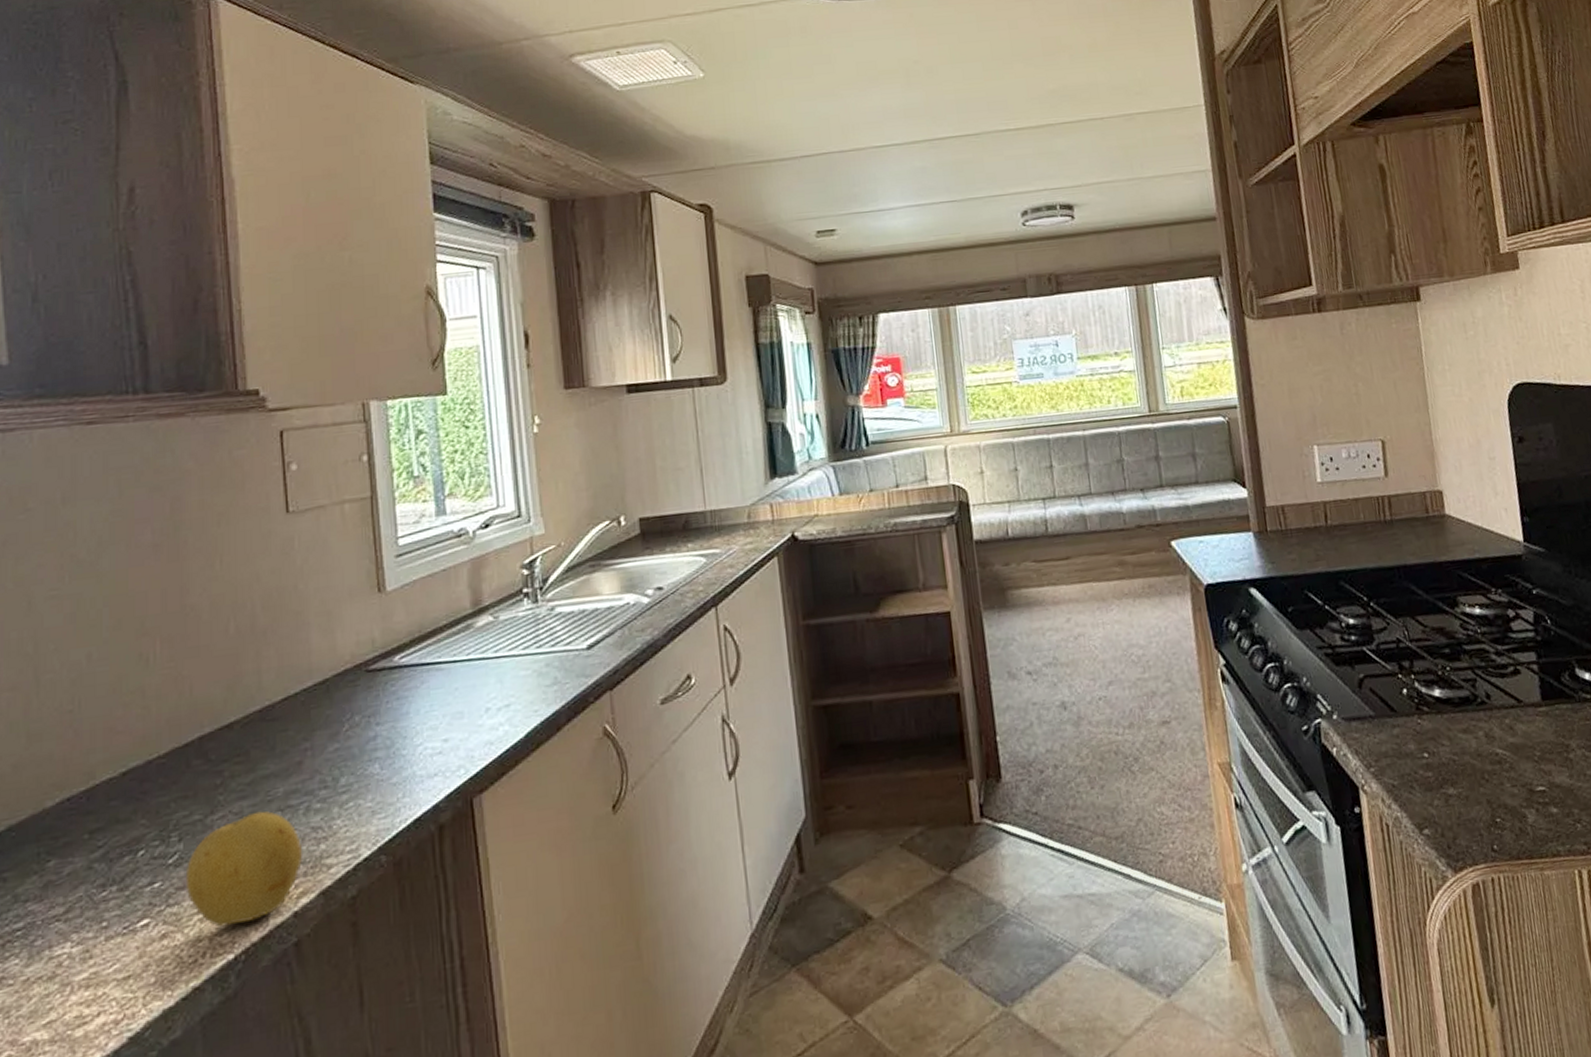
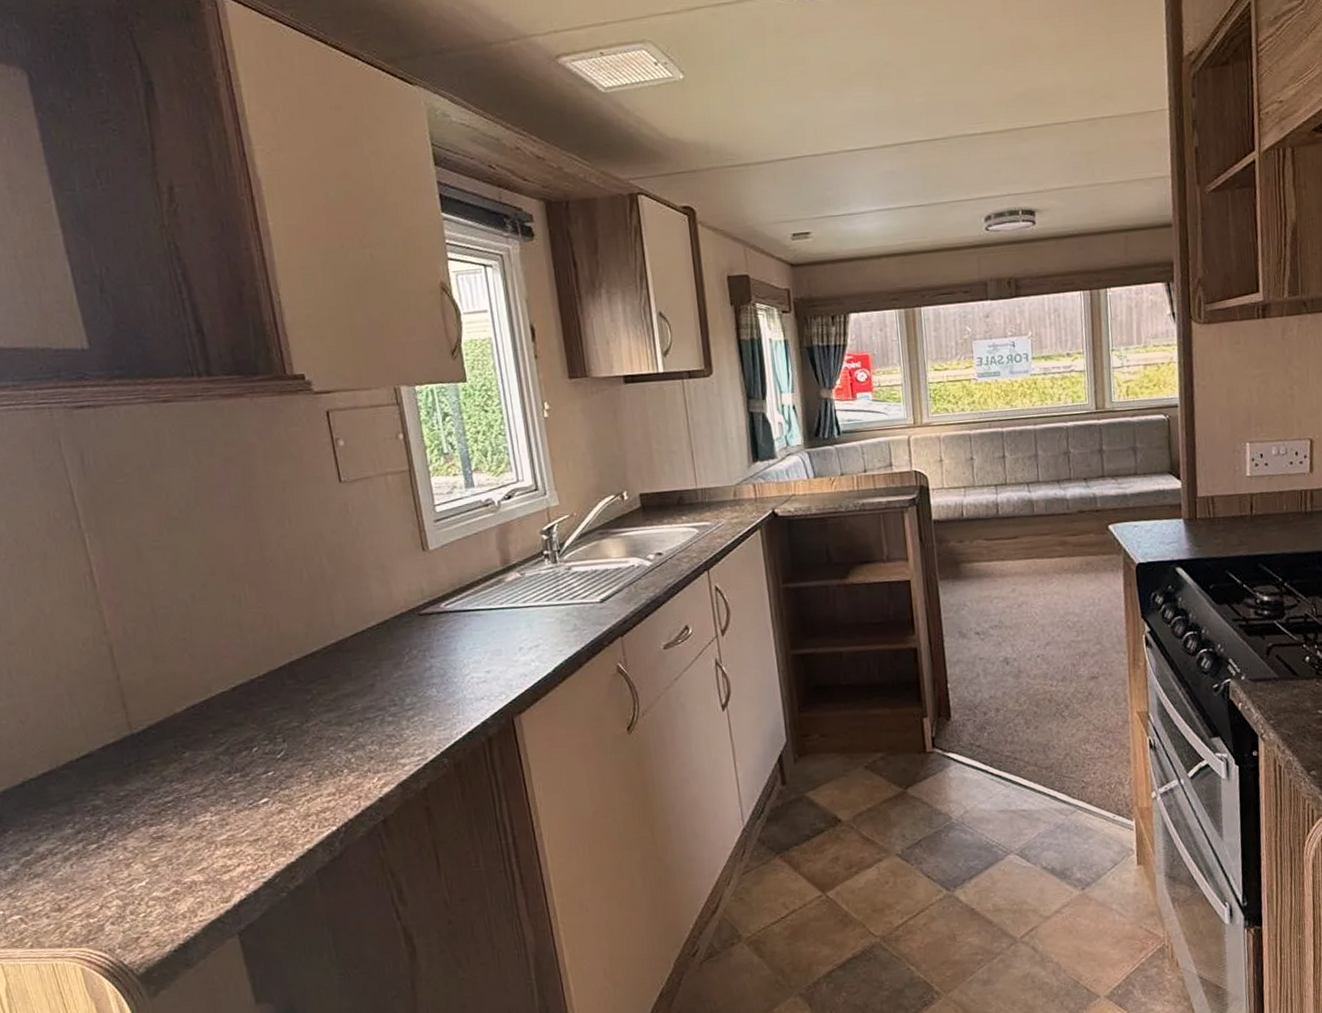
fruit: present [185,811,303,927] -> none [291,721,383,807]

